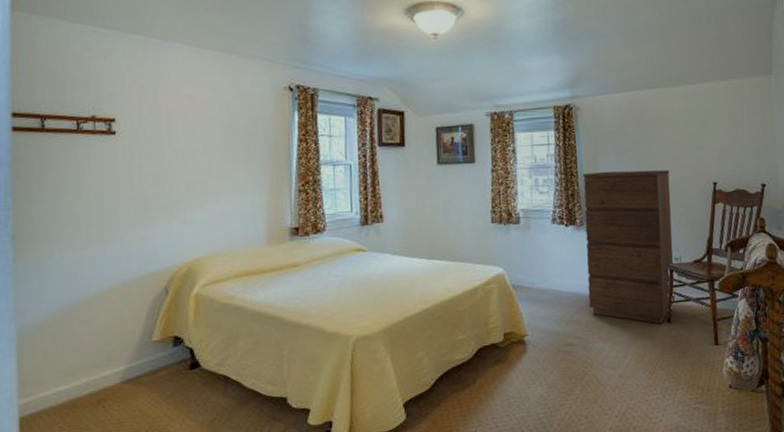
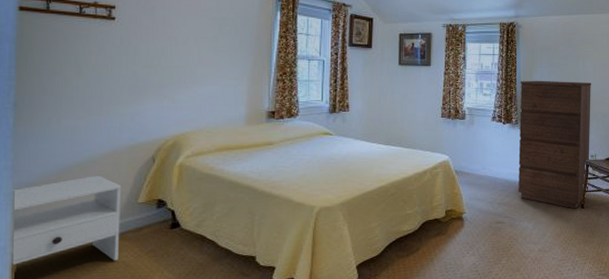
nightstand: none [15,312,135,420] -> present [10,175,121,266]

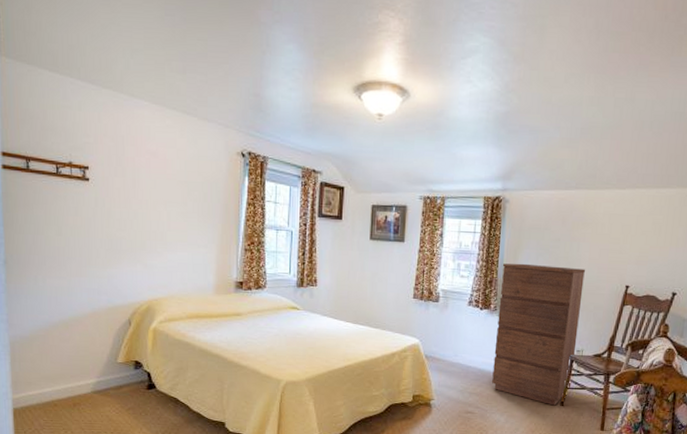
nightstand: present [10,175,121,266] -> none [8,334,103,414]

